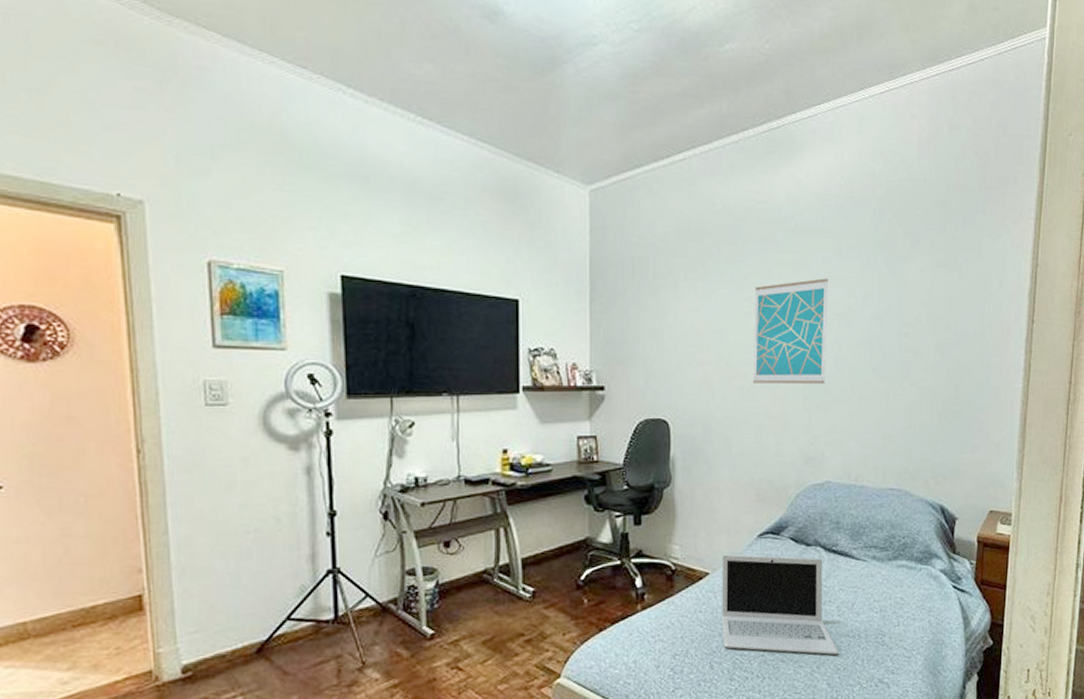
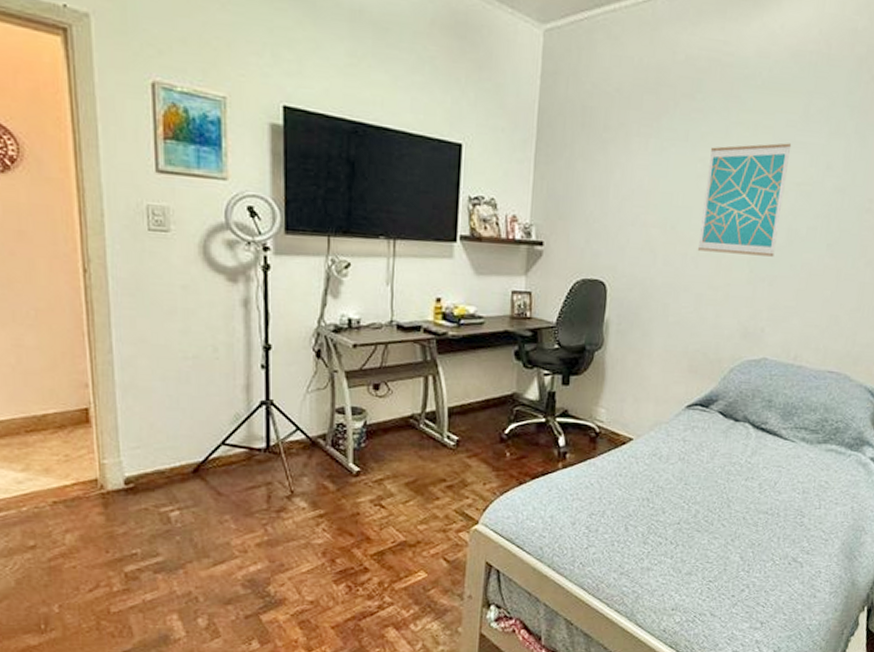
laptop: present [720,554,839,655] -> none [640,422,755,531]

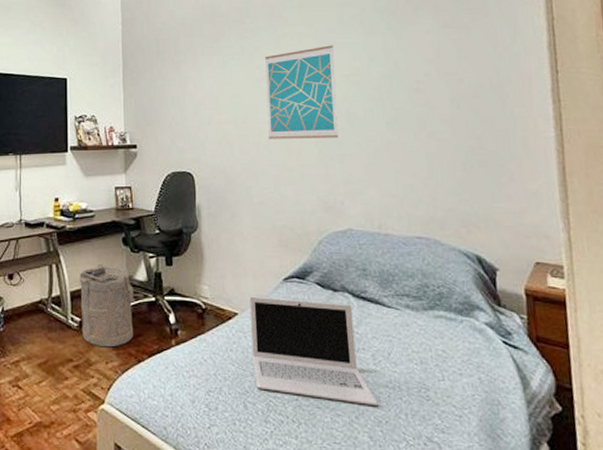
laundry hamper: none [459,377,533,468] -> present [79,263,144,348]
laptop: none [640,422,755,531] -> present [249,296,378,407]

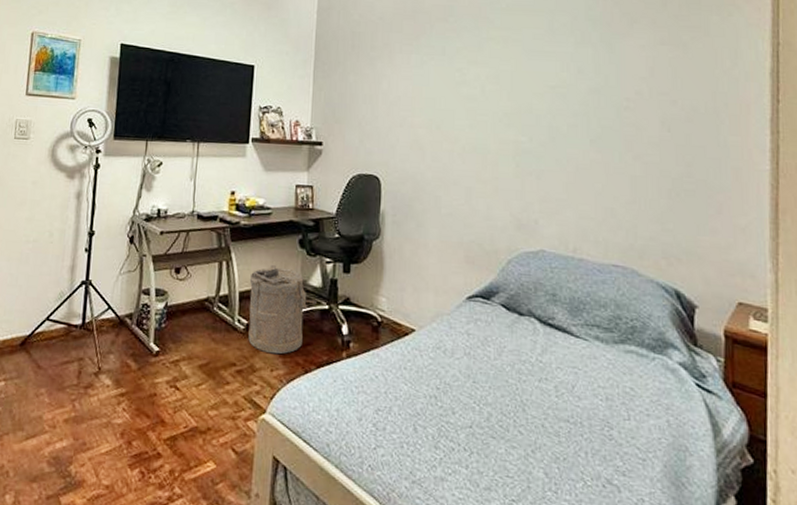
laptop: present [249,296,378,407] -> none [426,313,557,442]
wall art: present [265,45,339,139] -> none [462,53,541,152]

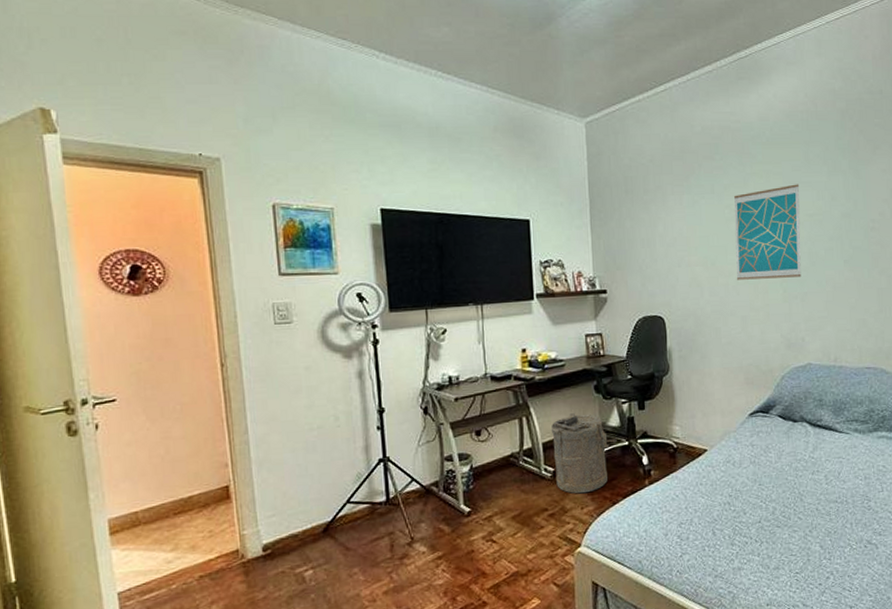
wall art: none [462,53,541,152] -> present [734,184,802,280]

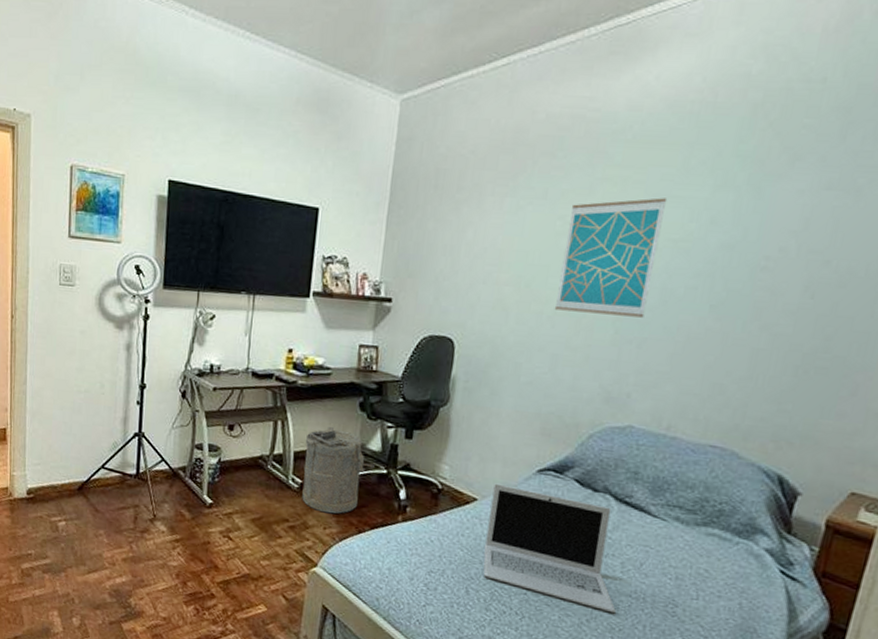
laptop: none [718,432,829,520] -> present [483,483,616,614]

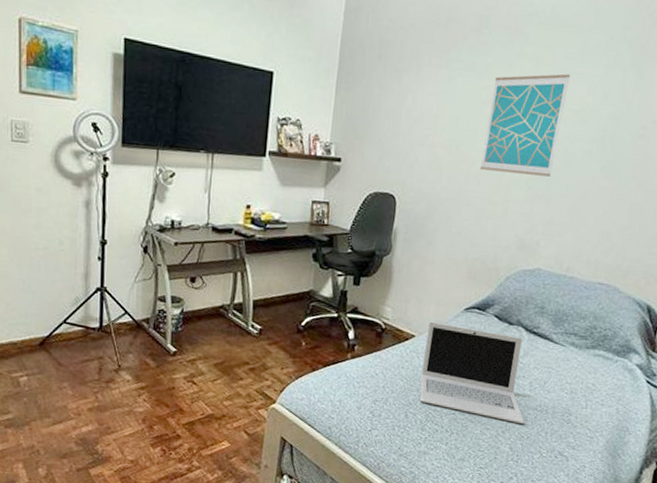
laundry hamper: present [302,426,375,514] -> none [261,276,327,355]

